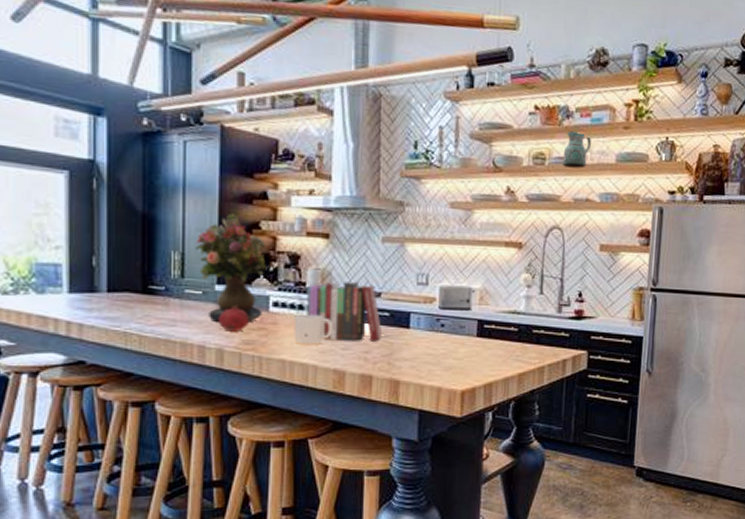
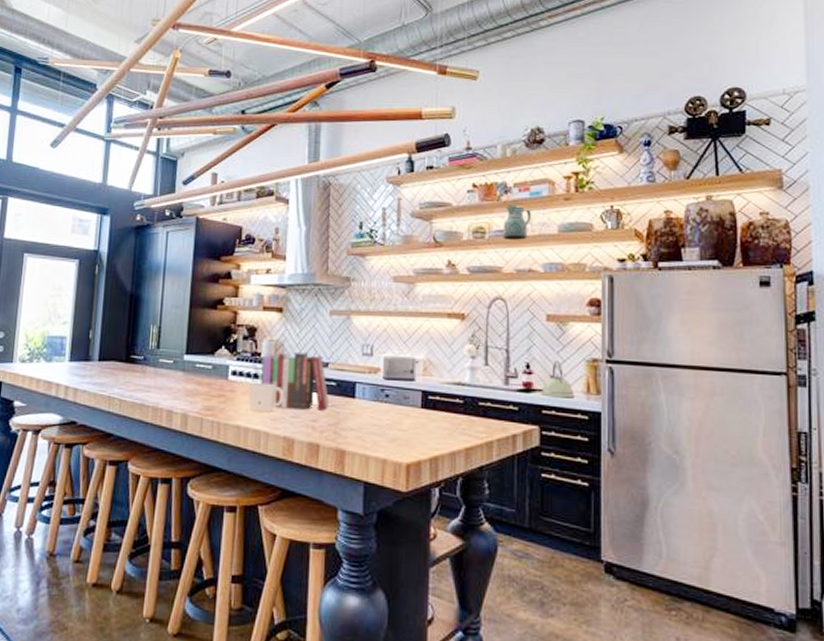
bouquet: present [196,212,267,322] -> none [170,290,229,389]
fruit: present [219,305,249,332] -> none [185,373,211,398]
kettle: none [590,289,621,325] -> present [541,360,574,399]

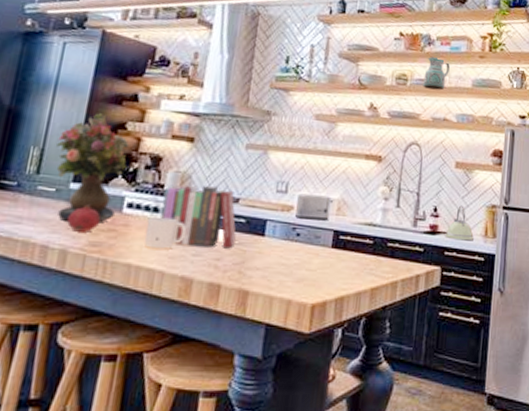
bouquet: none [170,290,229,389] -> present [56,112,130,222]
fruit: none [185,373,211,398] -> present [67,204,100,232]

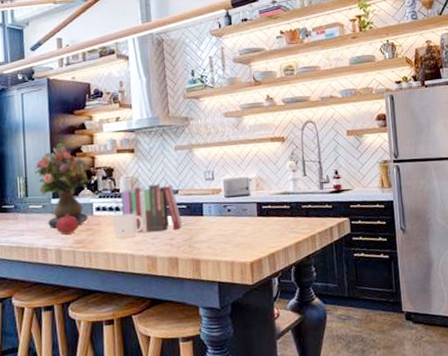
ceramic pitcher: present [423,56,450,91] -> none [307,44,328,74]
kettle: present [445,205,474,241] -> none [348,165,373,195]

